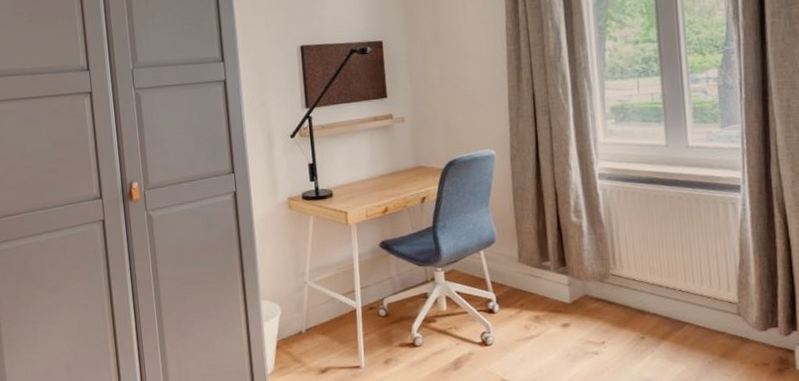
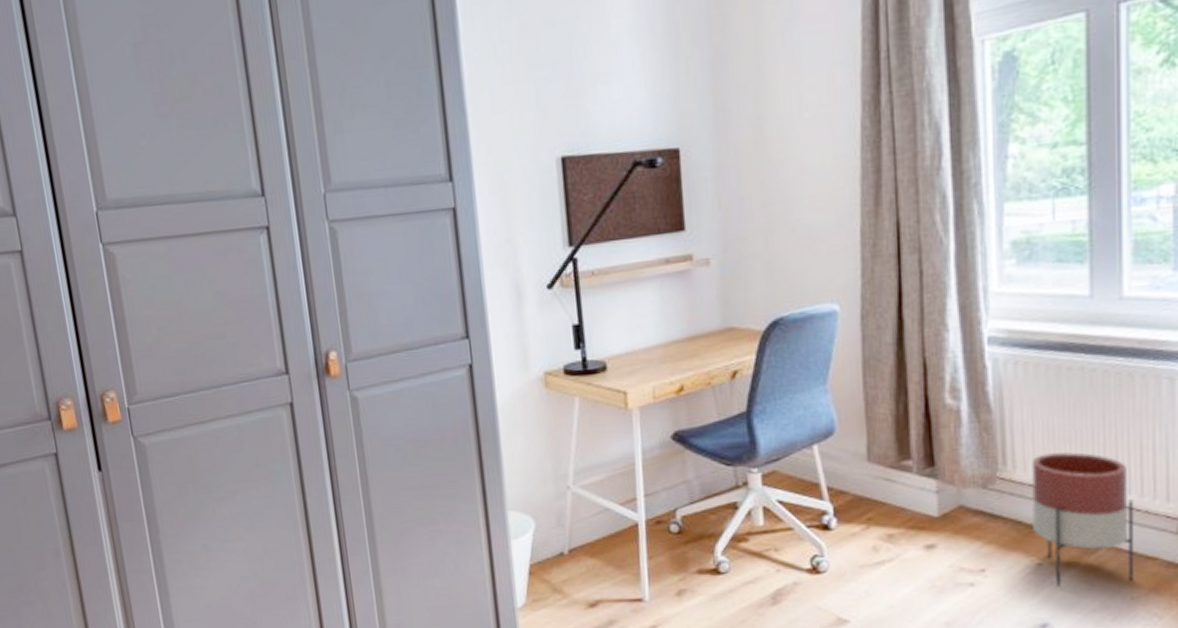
planter: none [633,255,709,354] -> present [1031,452,1135,587]

